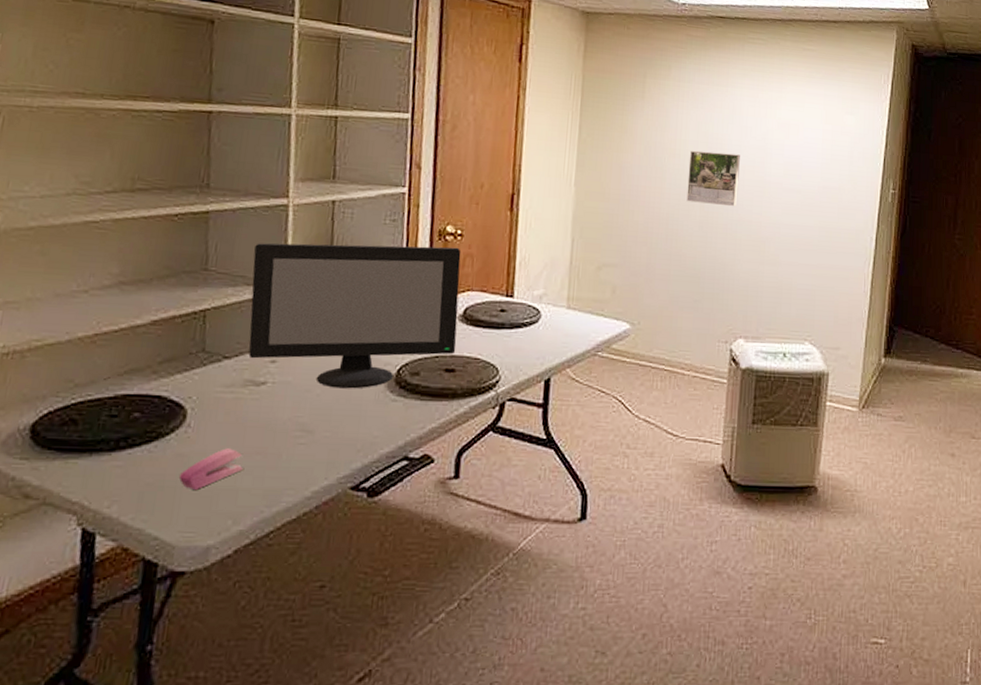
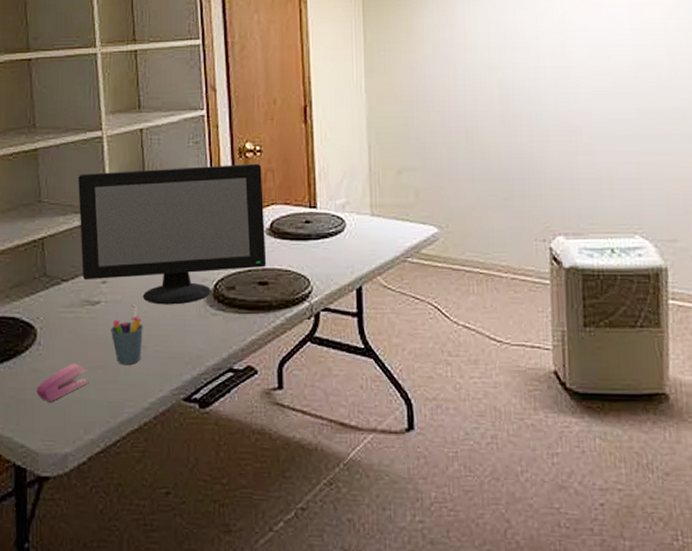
pen holder: none [275,387,314,451] -> present [111,305,143,364]
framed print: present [686,150,740,207] -> none [481,41,539,97]

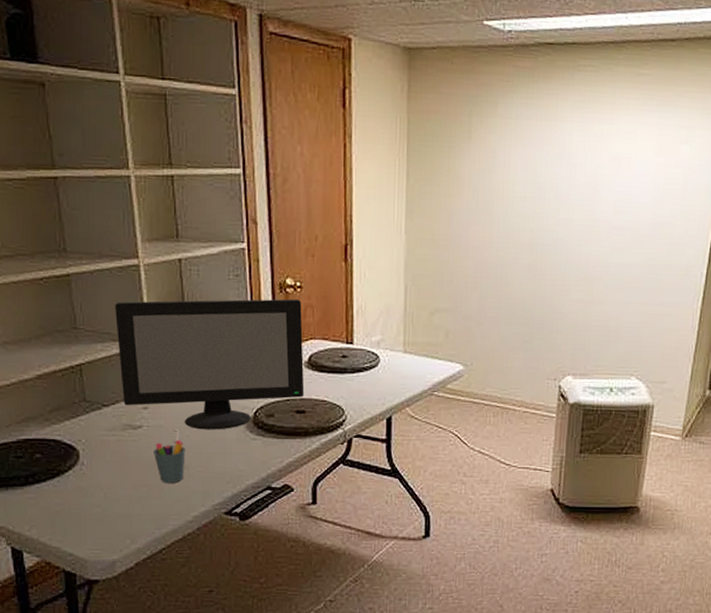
stapler: present [37,364,88,403] -> none [82,482,133,517]

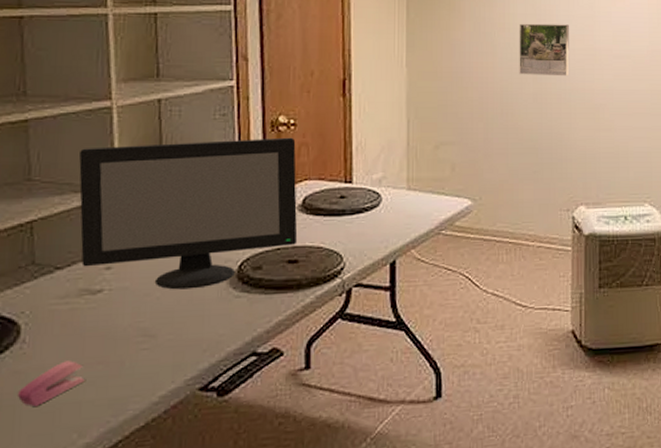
stapler: none [82,482,133,517] -> present [18,361,85,407]
pen holder: present [154,429,185,483] -> none [115,291,154,357]
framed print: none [515,191,569,248] -> present [519,23,569,77]

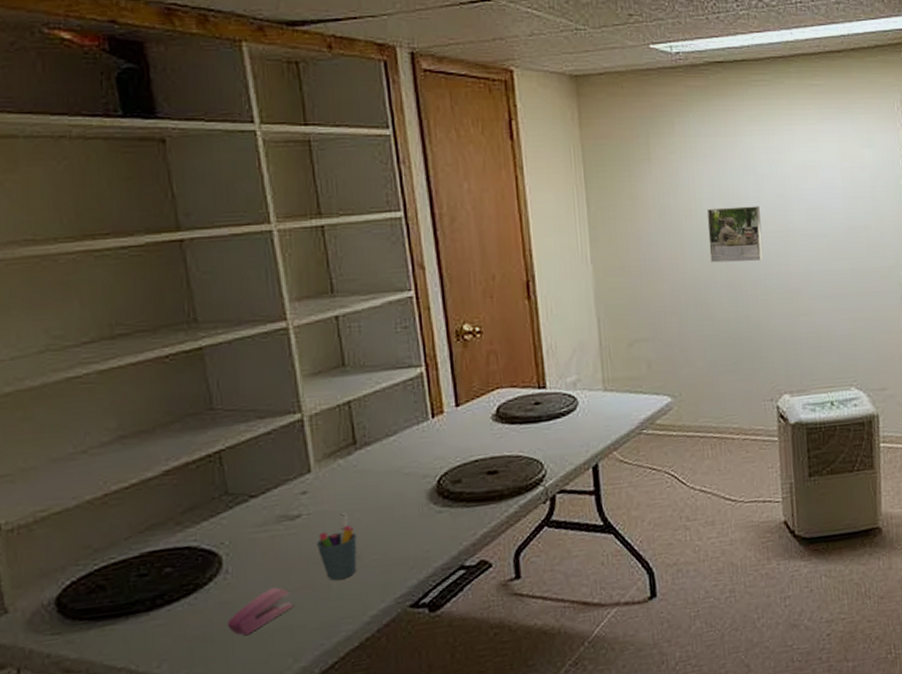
computer monitor: present [79,137,298,290] -> none [260,345,495,510]
pen holder: none [115,291,154,357] -> present [317,513,357,580]

